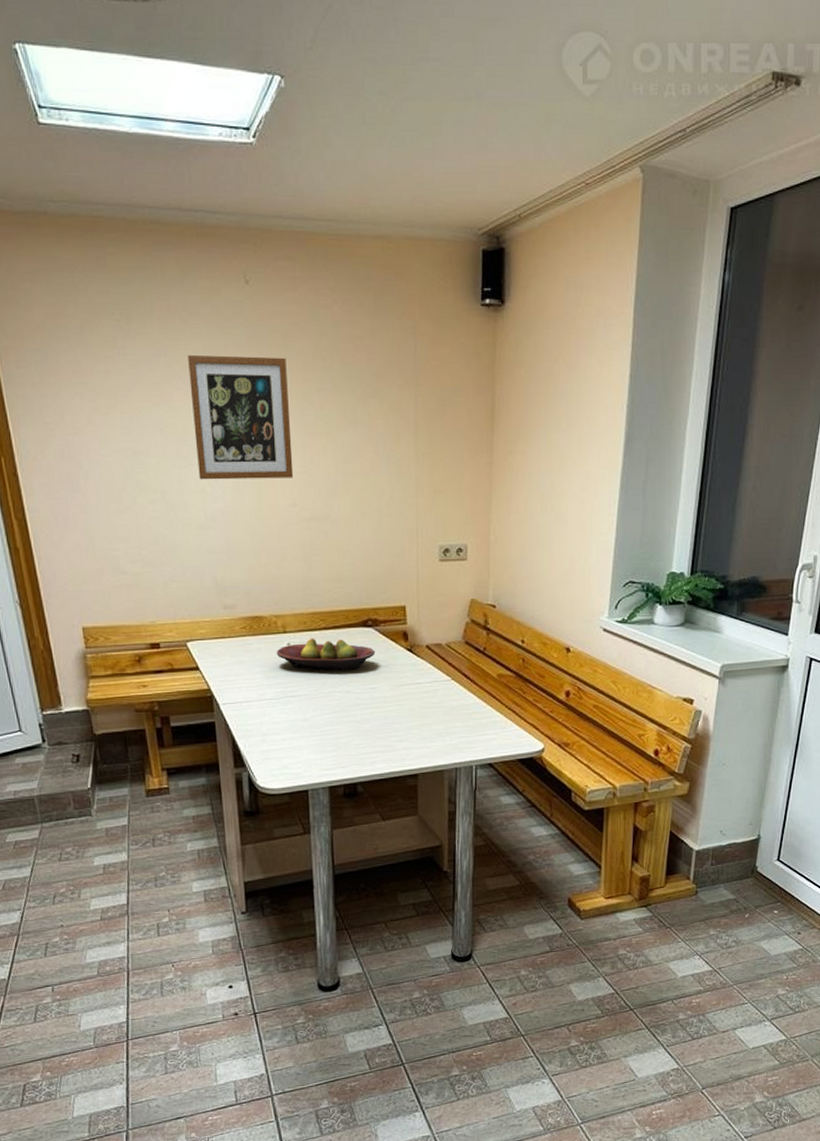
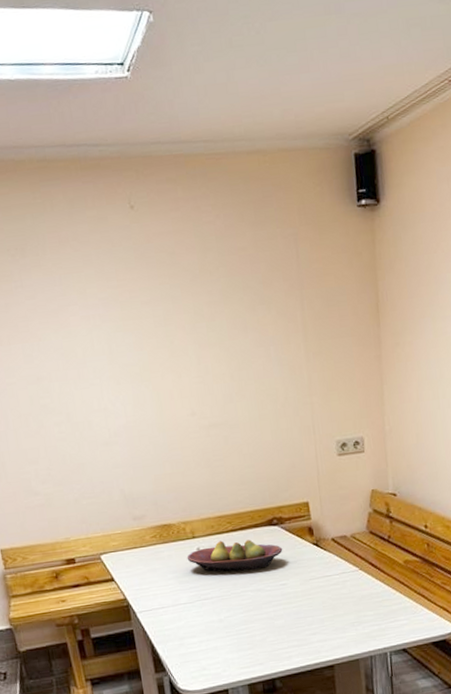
wall art: present [188,354,294,480] -> none [81,274,191,399]

